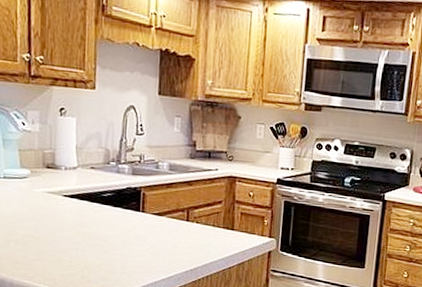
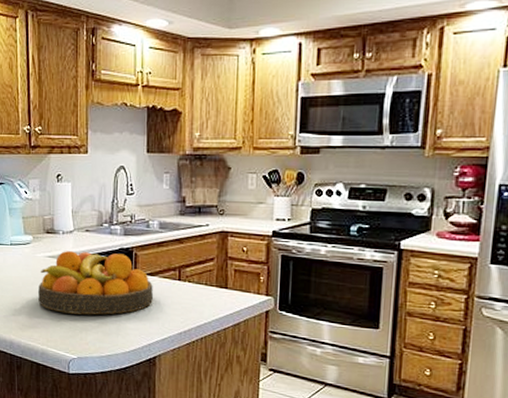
fruit bowl: none [35,187,161,253] -> present [38,251,154,315]

